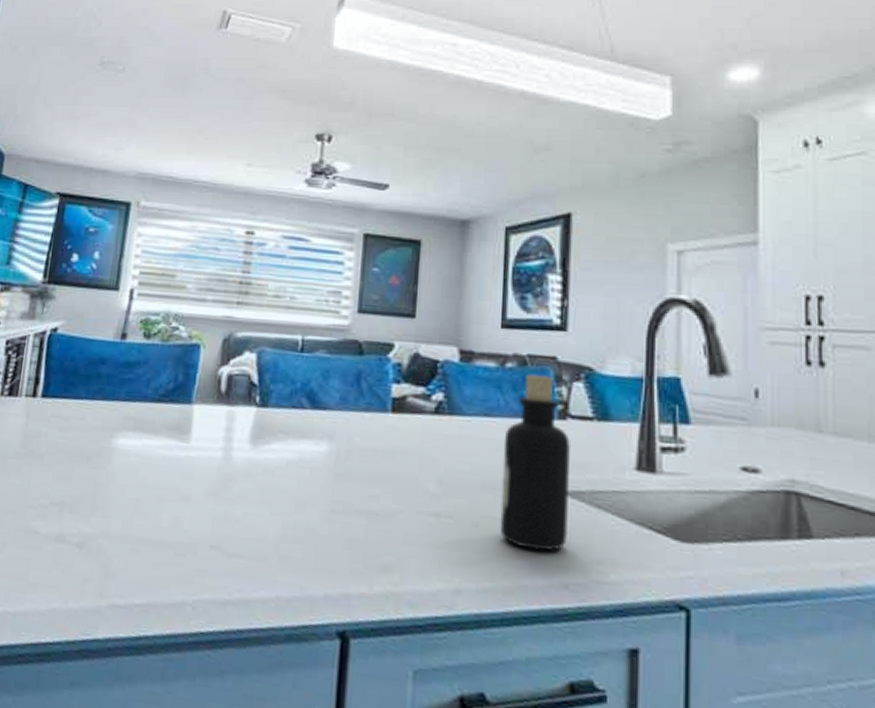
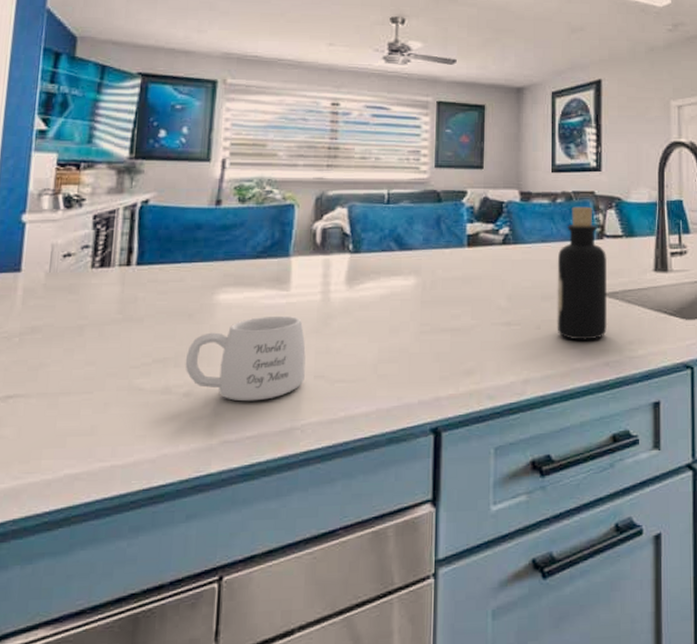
mug: none [80,468,203,565] -> present [185,315,306,402]

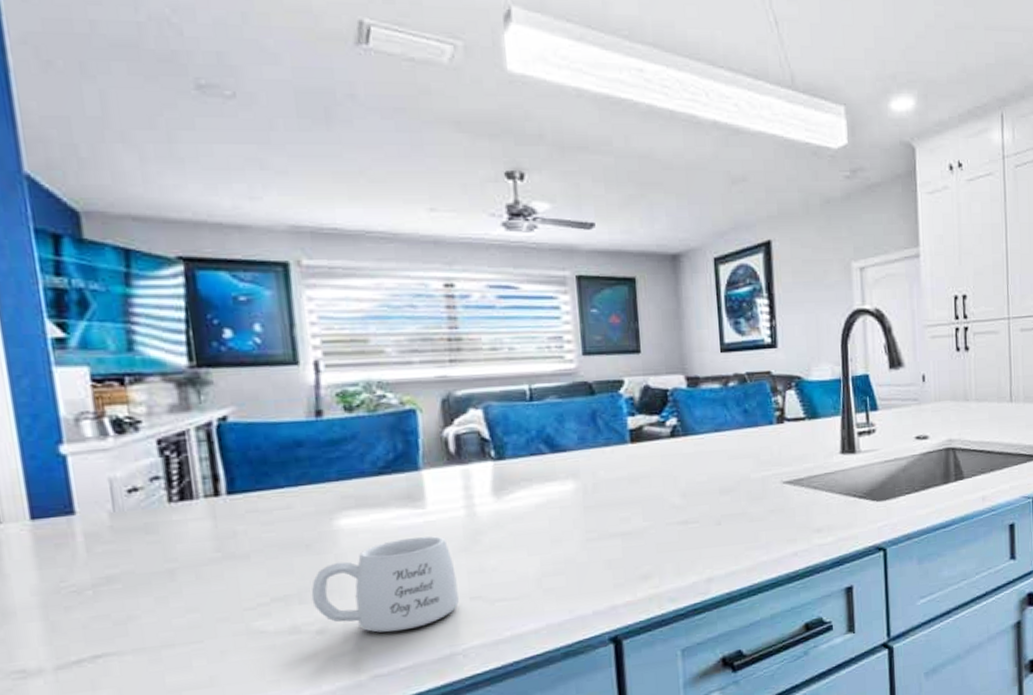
bottle: present [557,206,608,341] -> none [734,388,794,533]

